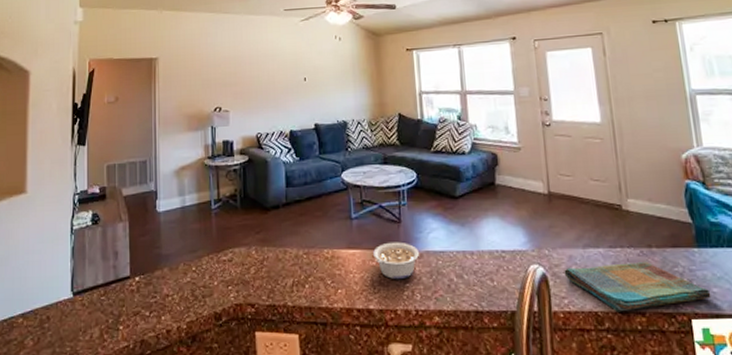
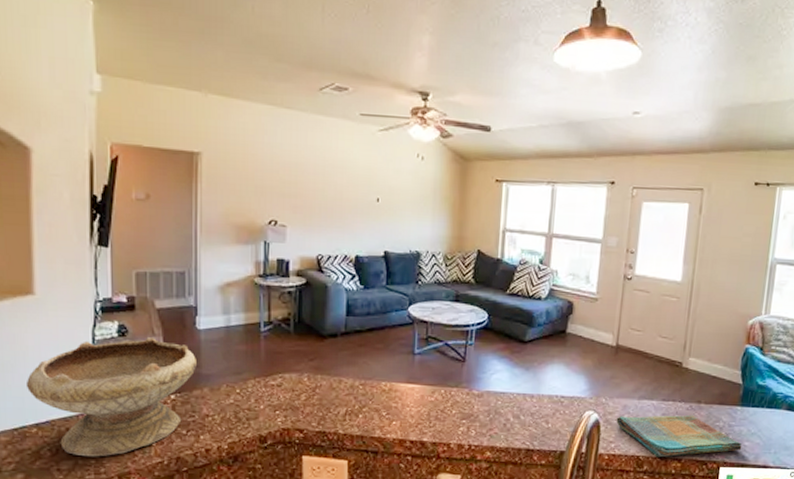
bowl: none [15,223,157,344] -> present [25,337,196,457]
legume: present [373,242,419,280] -> none [433,380,480,416]

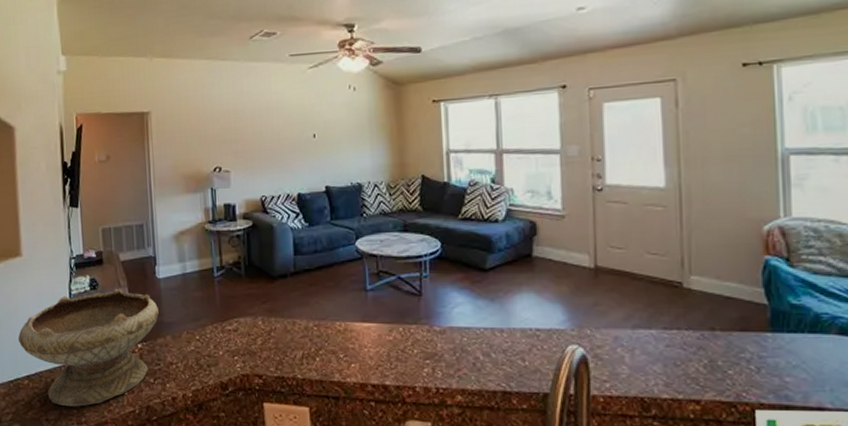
dish towel: present [616,414,743,458] -> none [607,345,782,399]

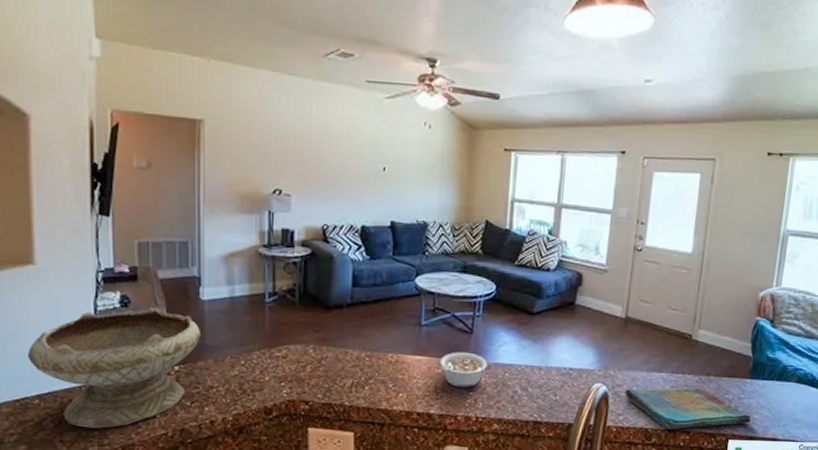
legume: none [390,316,441,356] -> present [440,351,487,389]
dish towel: none [607,345,782,399] -> present [625,387,752,430]

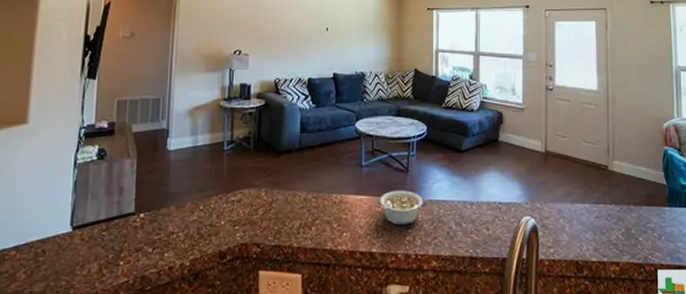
bowl: present [27,308,200,429] -> none [10,159,165,278]
dish towel: present [625,387,752,430] -> none [552,217,676,262]

